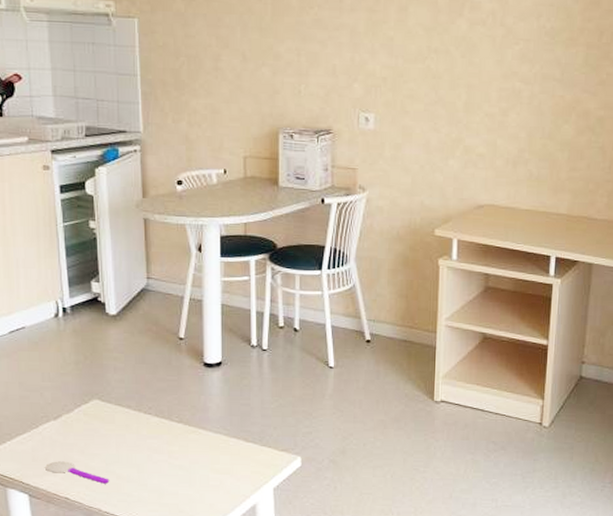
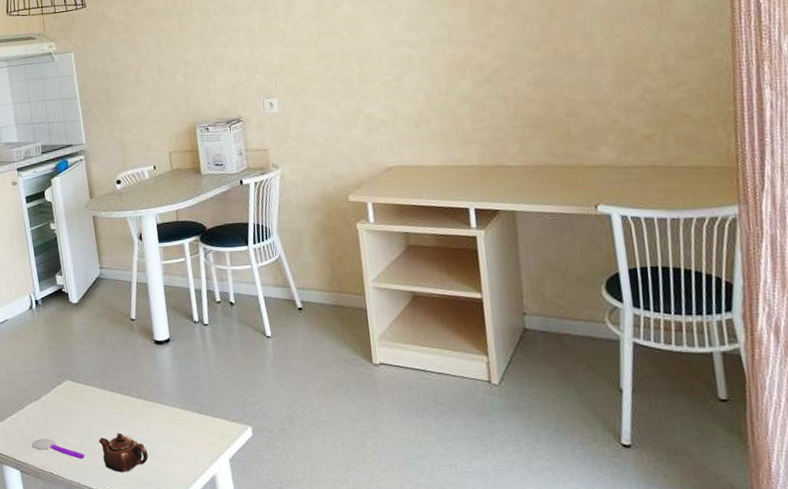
teapot: none [128,458,184,499] -> present [99,433,148,472]

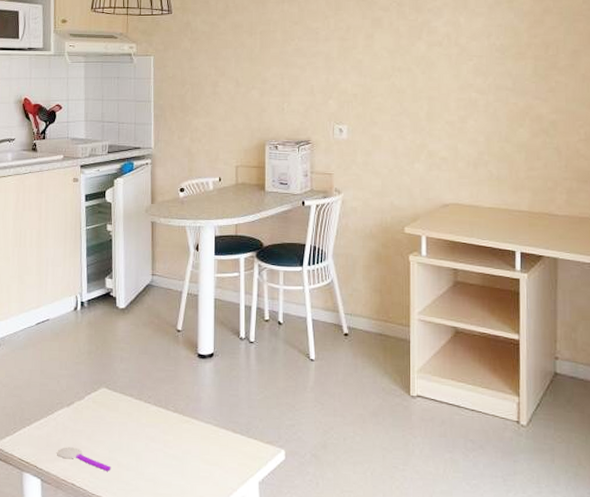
teapot: present [99,433,148,472] -> none [128,446,177,489]

